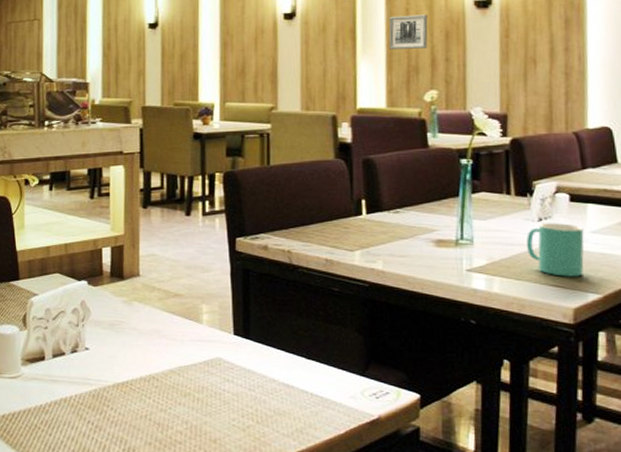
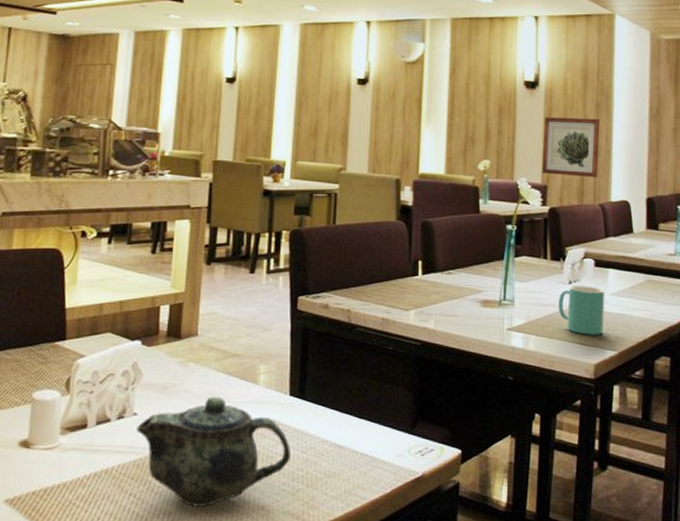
teapot: none [89,334,239,437] -> present [136,396,290,507]
wall art: present [389,14,428,50] -> none [450,89,485,121]
wall art: none [500,36,571,103] -> present [542,117,600,178]

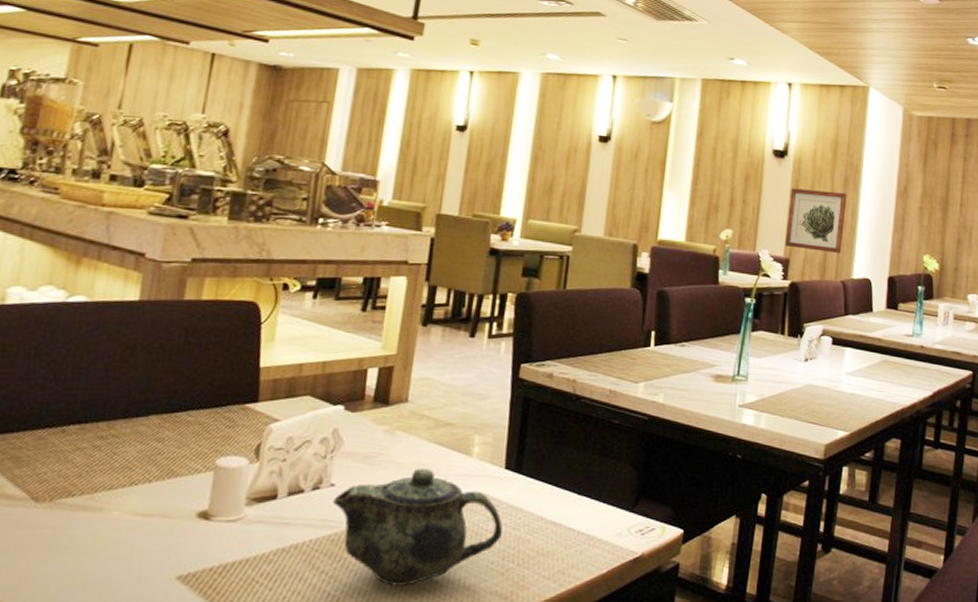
mug: present [559,286,605,335] -> none [793,363,840,415]

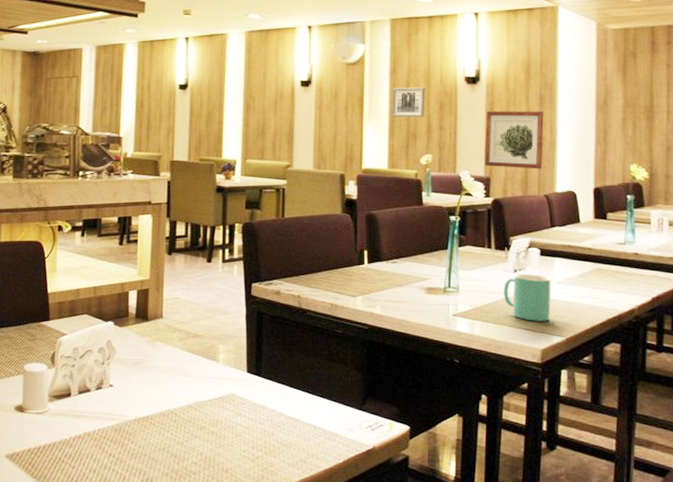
teapot: present [333,468,503,586] -> none [113,372,249,468]
wall art: none [694,153,732,188] -> present [391,87,425,117]
mug: none [793,363,840,415] -> present [504,274,551,322]

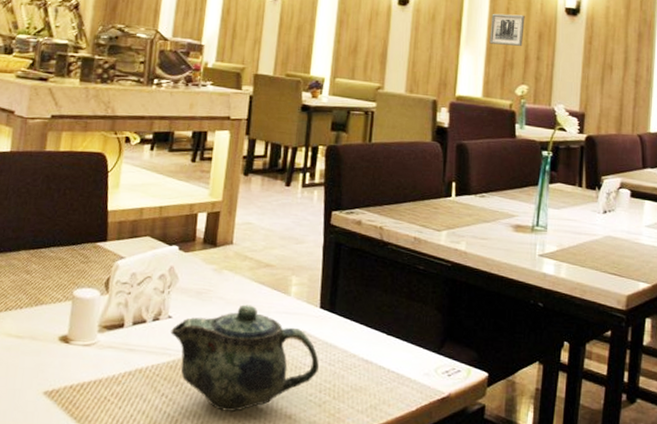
teapot: none [113,372,249,468] -> present [171,304,319,412]
wall art: present [485,111,544,170] -> none [580,44,641,108]
mug: present [504,274,551,322] -> none [592,215,640,267]

